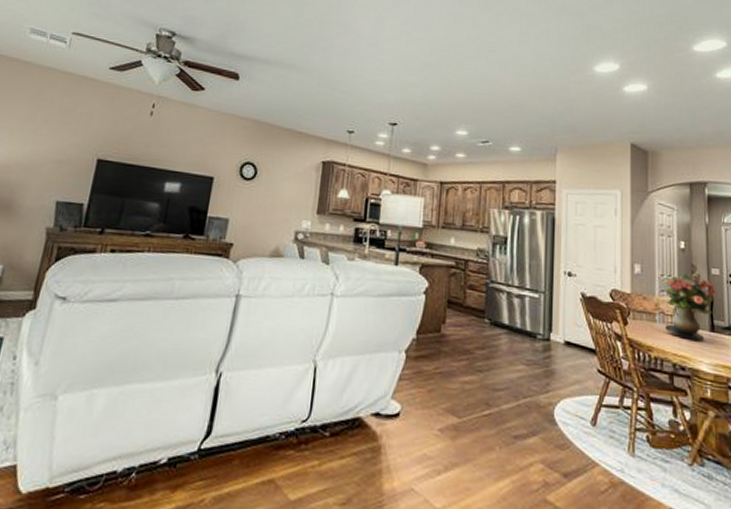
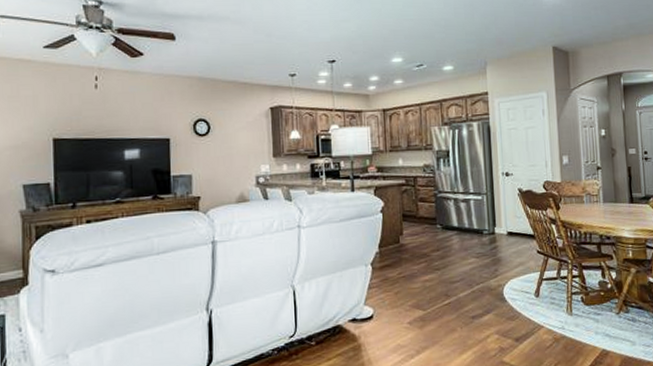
bouquet: present [663,271,716,342] -> none [588,153,634,214]

